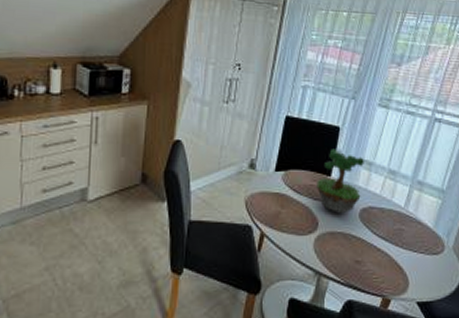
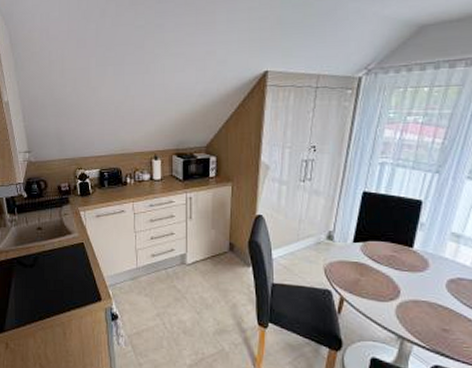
plant: present [315,149,365,214] -> none [396,222,453,284]

